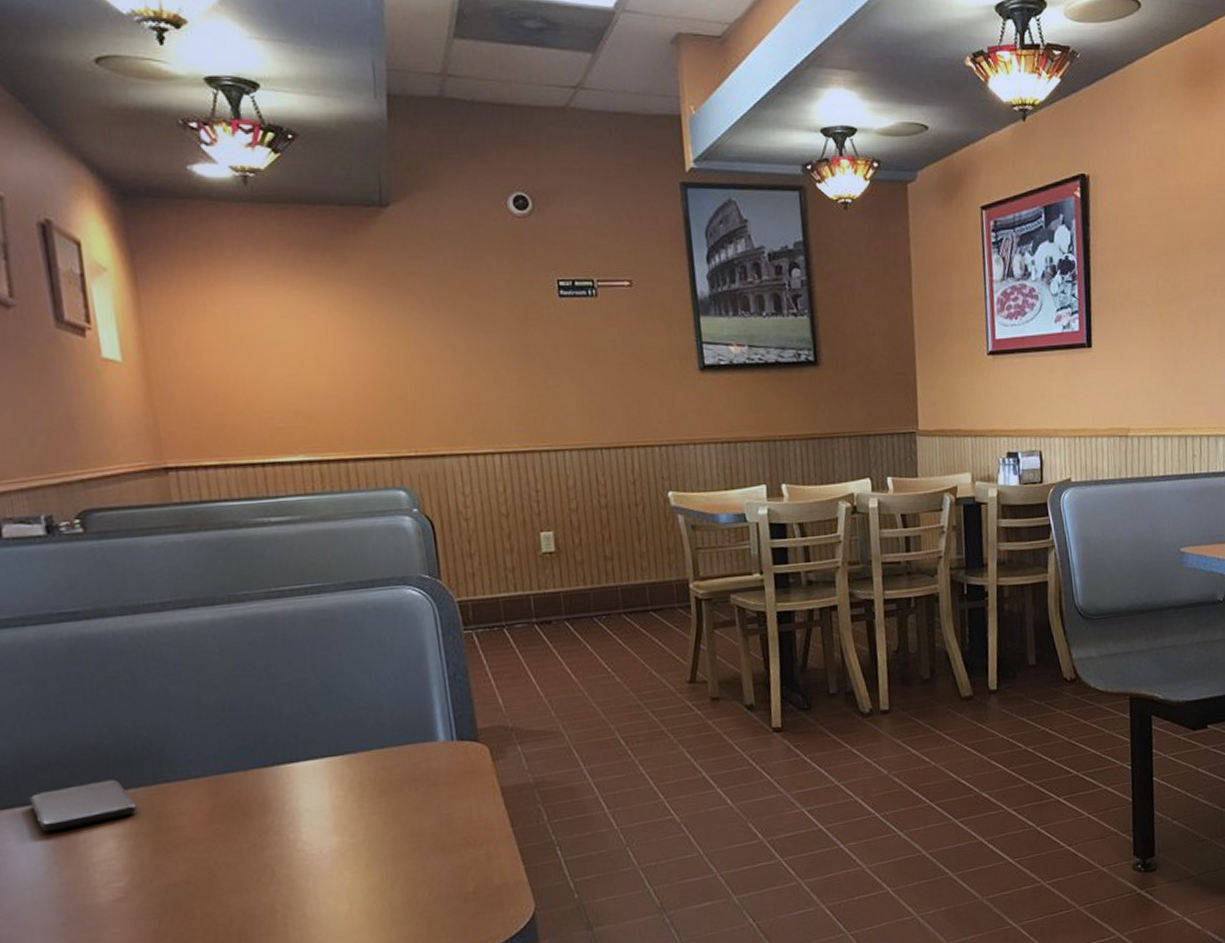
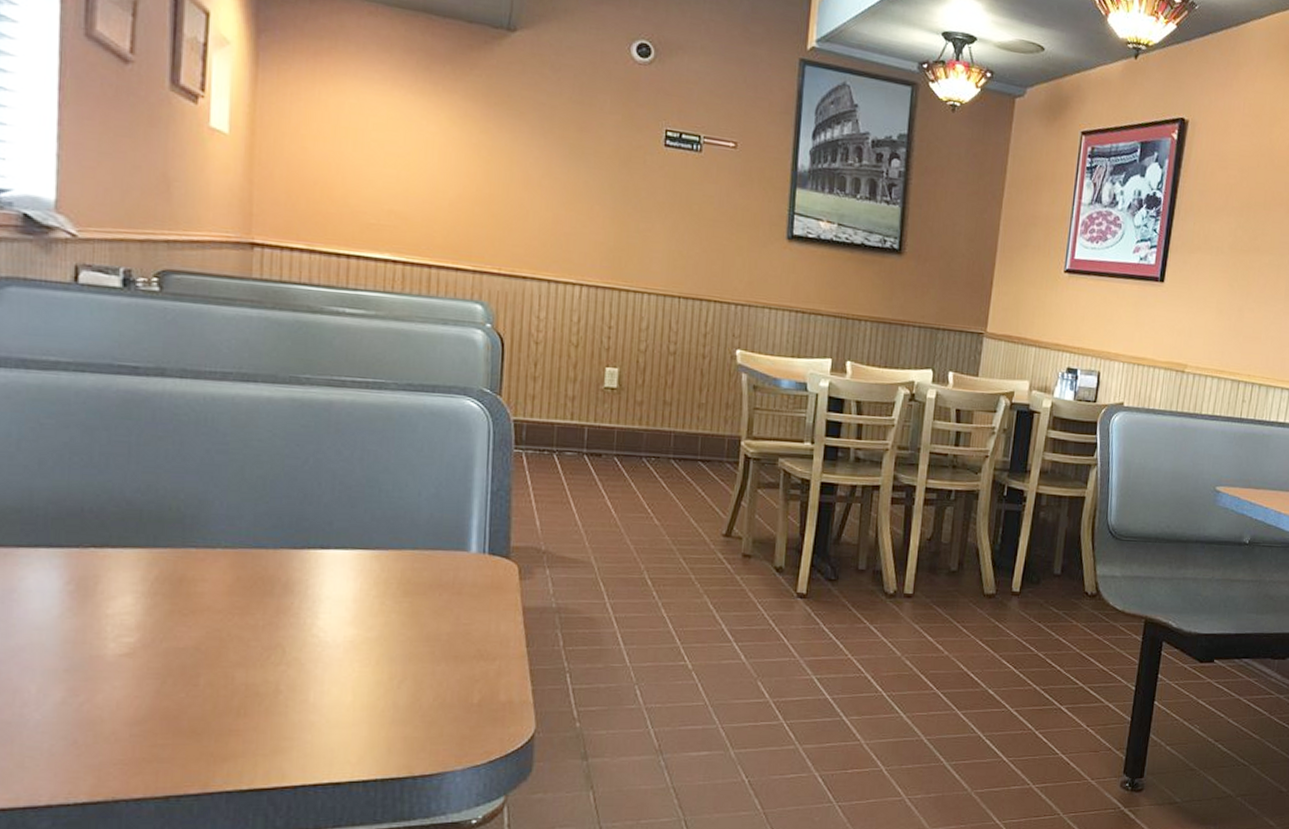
smartphone: present [29,779,137,832] -> none [55,535,161,577]

